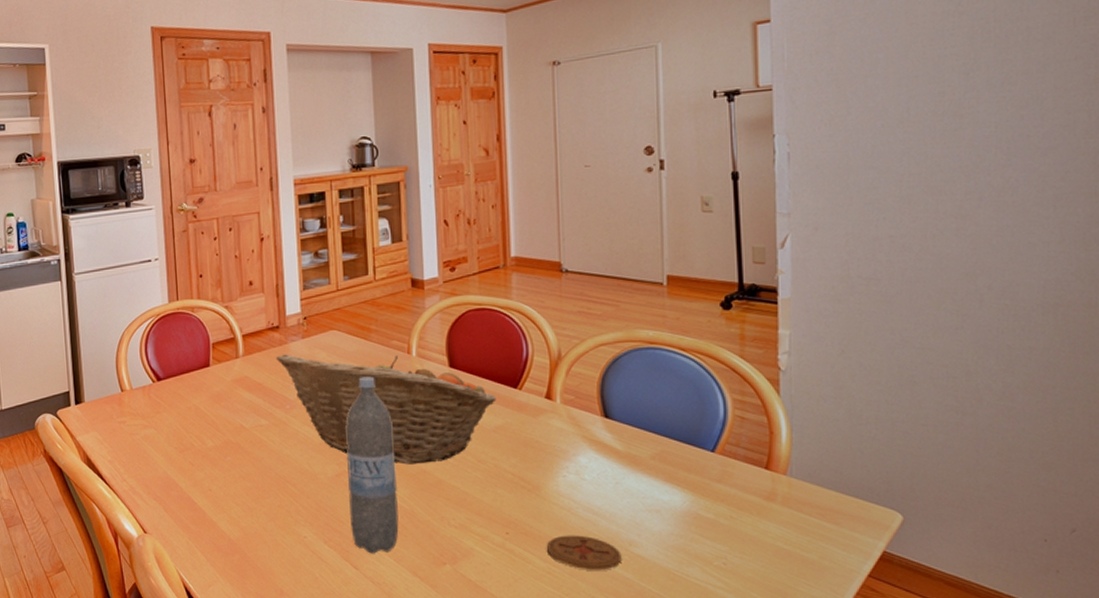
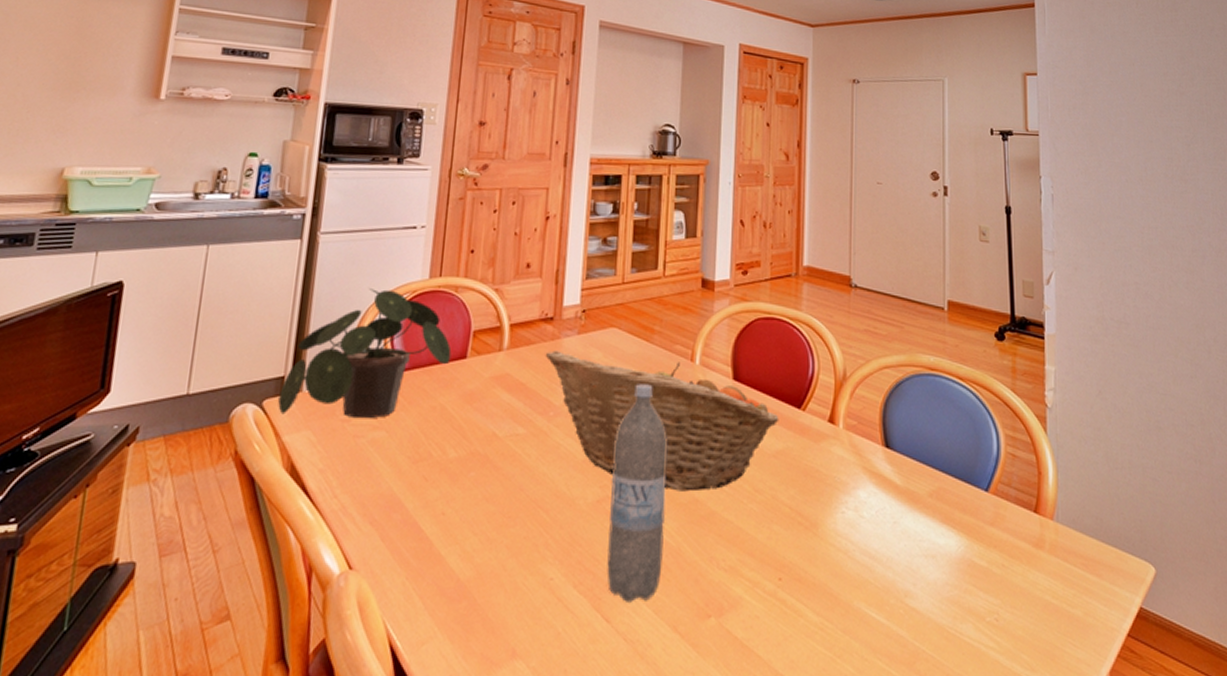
potted plant: none [68,315,197,421] -> present [278,289,452,419]
coaster: present [547,535,622,570] -> none [821,582,897,627]

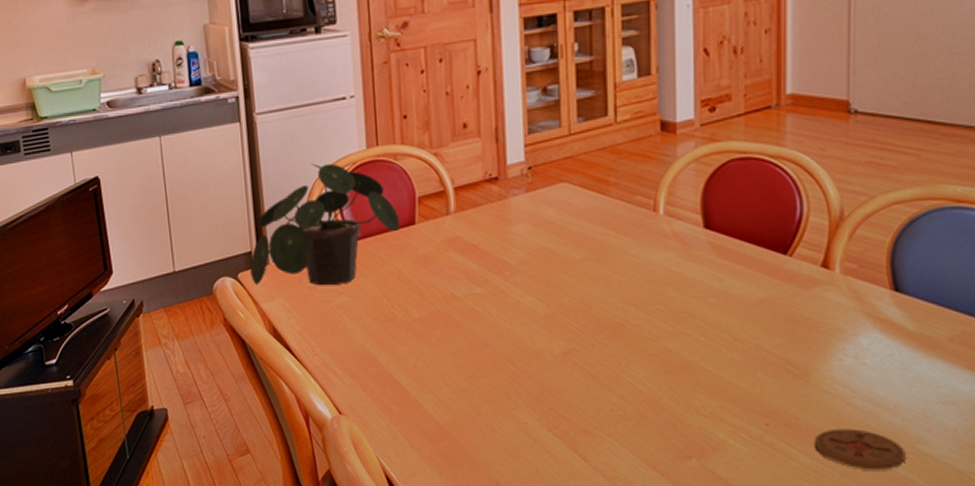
fruit basket: present [545,350,779,492] -> none [494,210,761,343]
water bottle: present [607,384,668,602] -> none [576,238,637,444]
coaster: none [821,582,897,627] -> present [815,428,906,470]

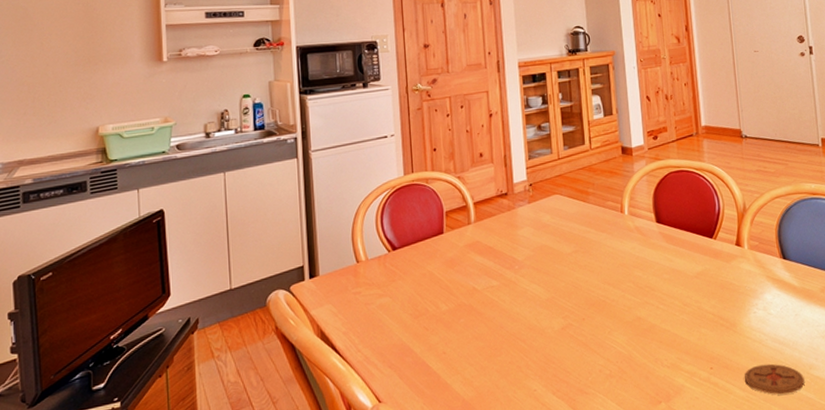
potted plant: present [250,163,400,286] -> none [302,188,431,295]

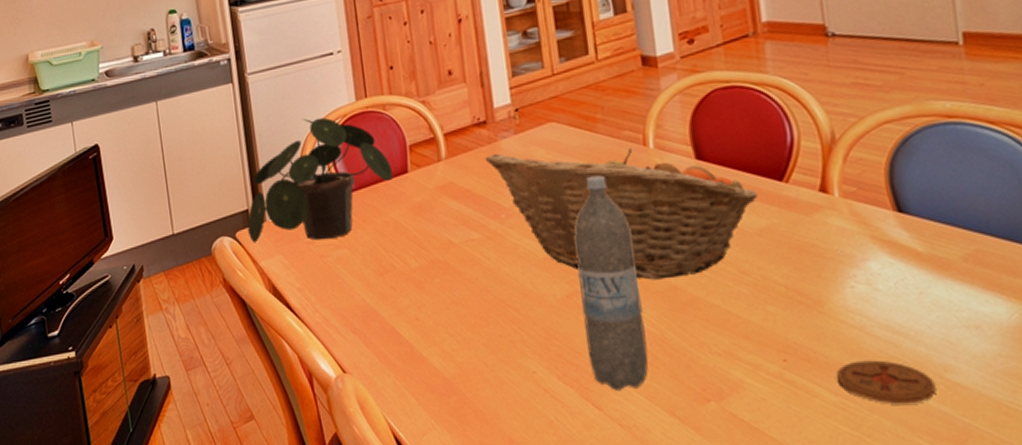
potted plant: none [302,188,431,295] -> present [247,117,393,243]
fruit basket: none [505,214,697,313] -> present [485,148,758,280]
water bottle: none [569,235,619,400] -> present [573,175,649,391]

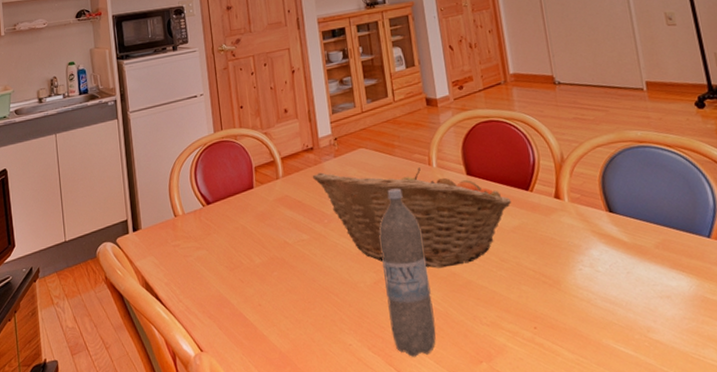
potted plant: present [247,117,393,243] -> none [126,145,242,247]
coaster: present [837,360,936,404] -> none [573,325,643,359]

